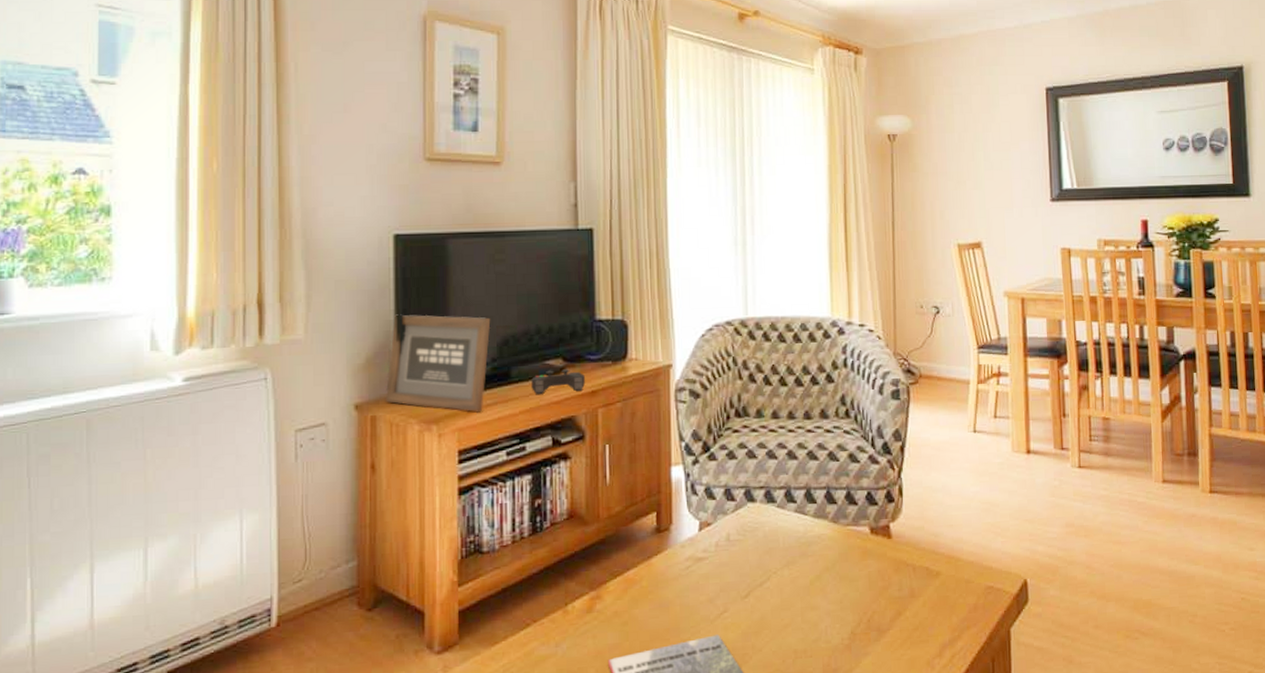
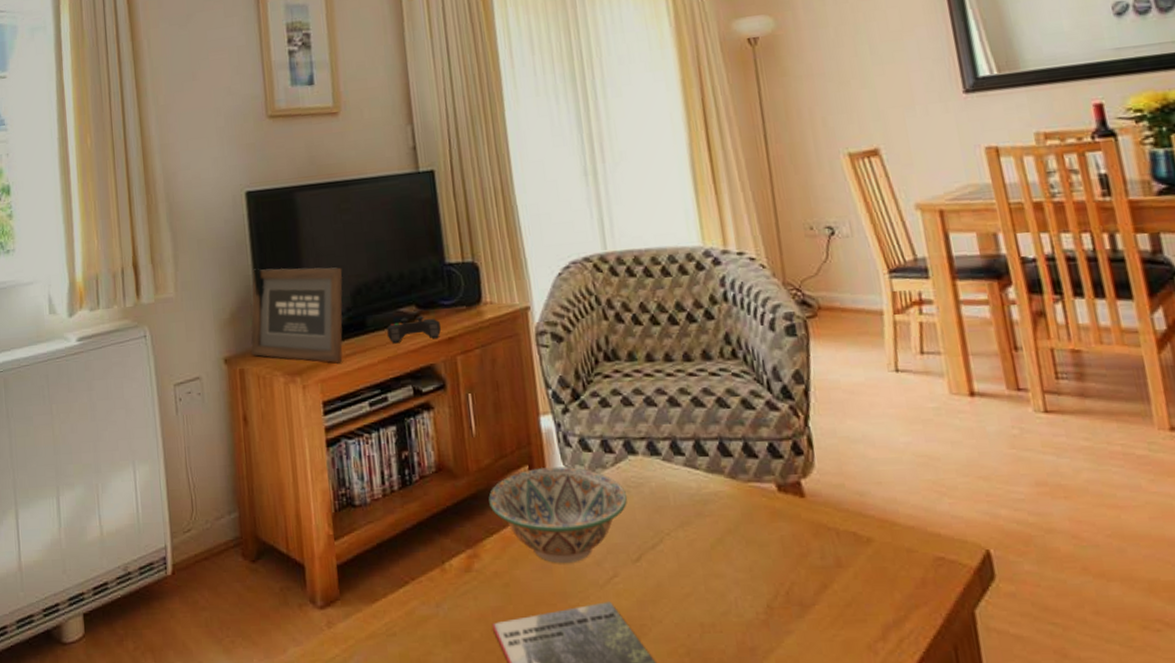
decorative bowl: none [616,513,742,602] -> present [488,466,627,564]

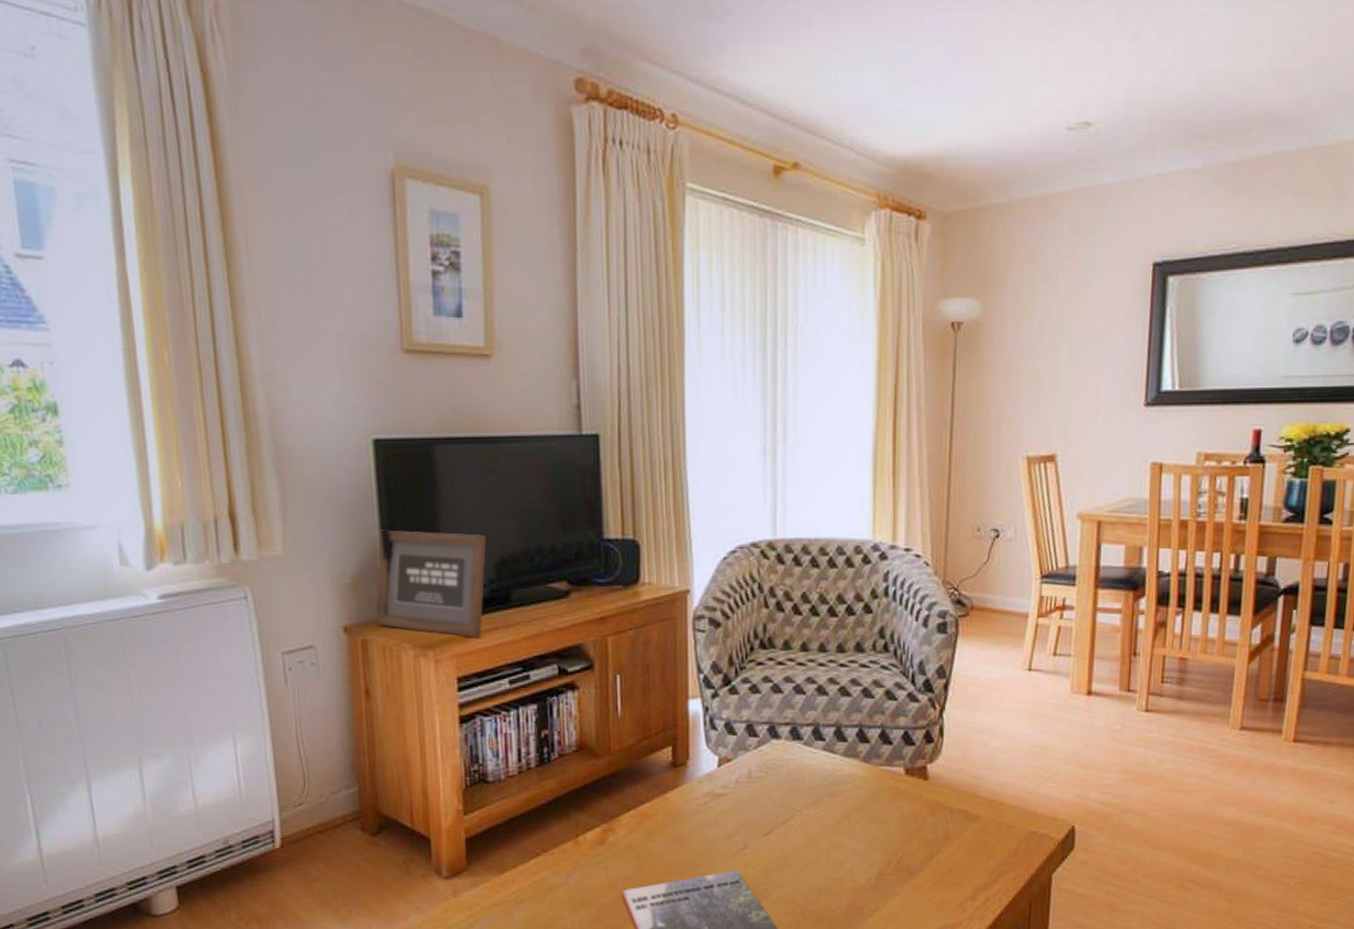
control: present [387,316,441,344] -> none [534,593,593,621]
decorative bowl: present [488,466,627,564] -> none [629,748,765,837]

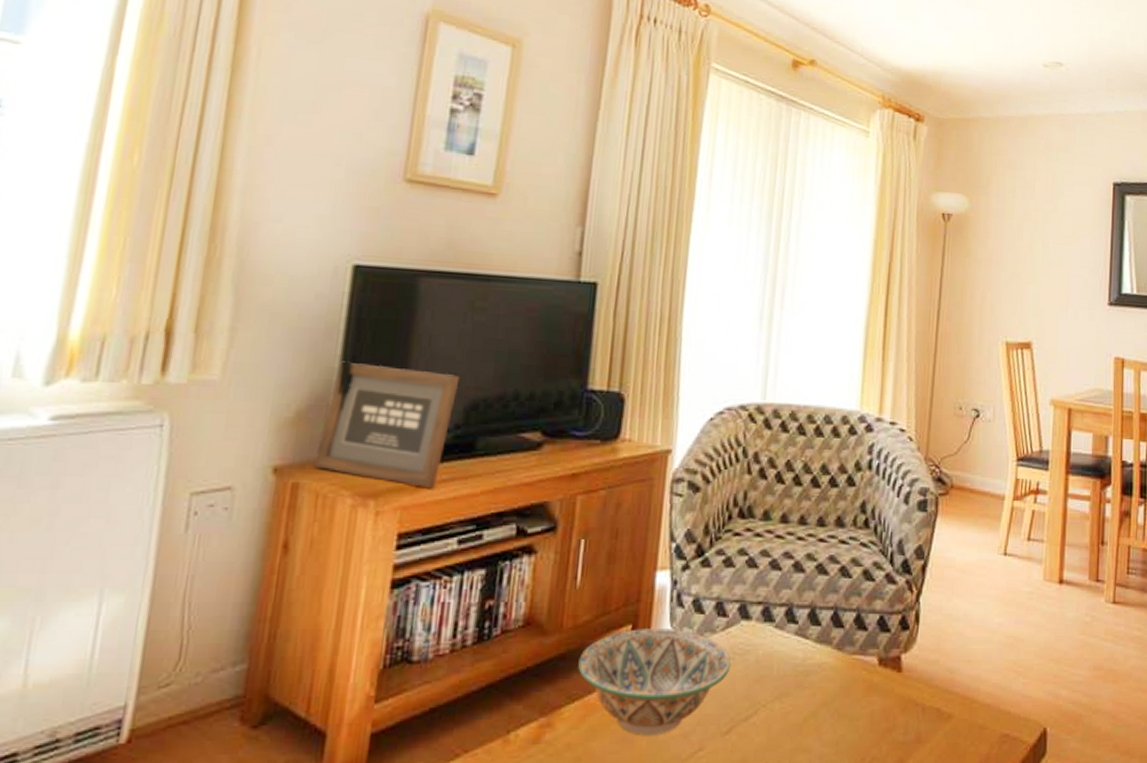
decorative bowl: none [629,748,765,837] -> present [578,628,731,736]

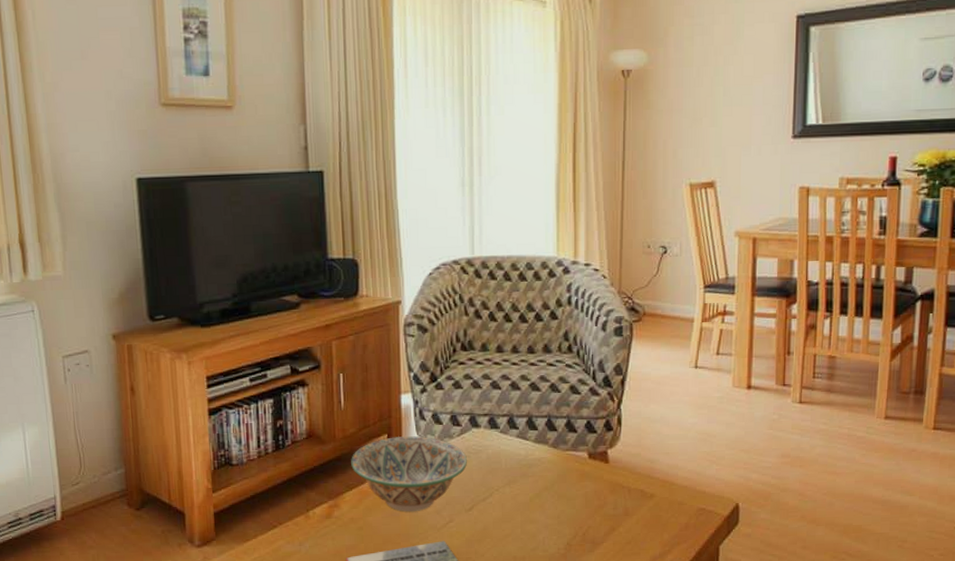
picture frame: present [313,361,460,489] -> none [138,253,231,343]

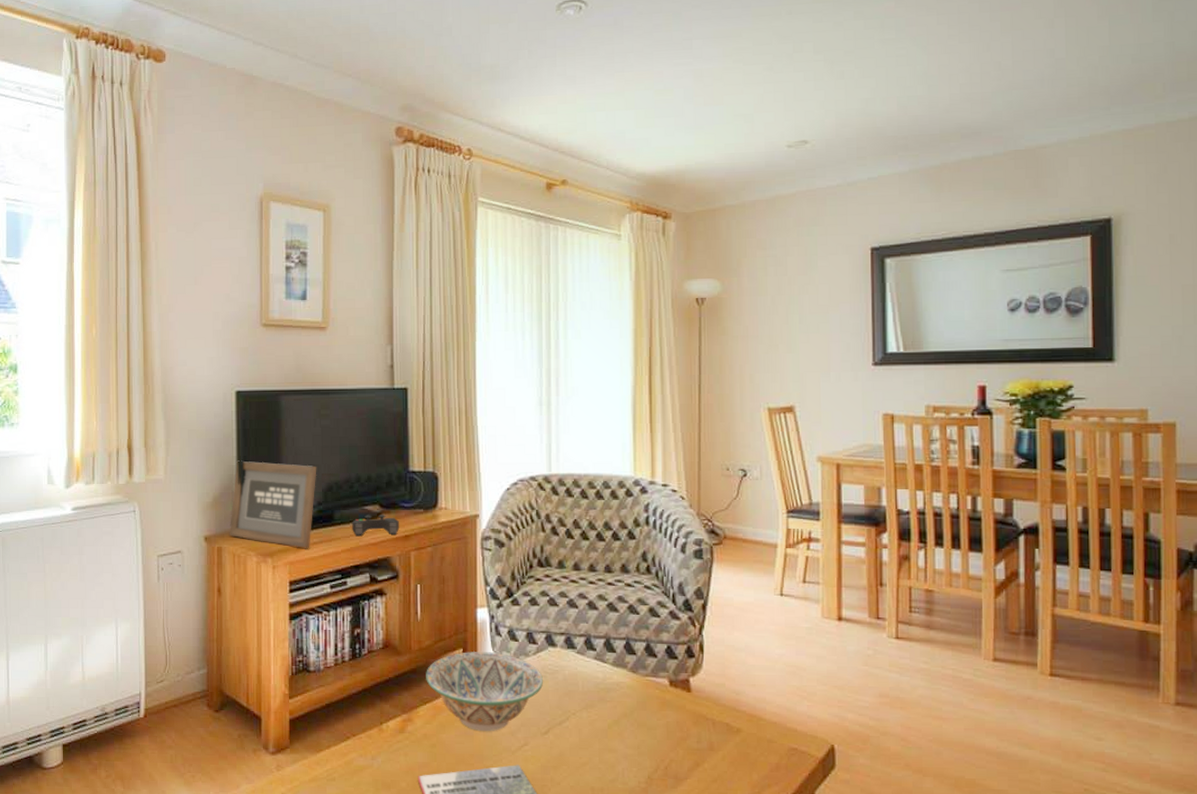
picture frame: none [138,253,231,343] -> present [229,460,317,549]
control: none [270,305,319,328] -> present [352,515,399,537]

